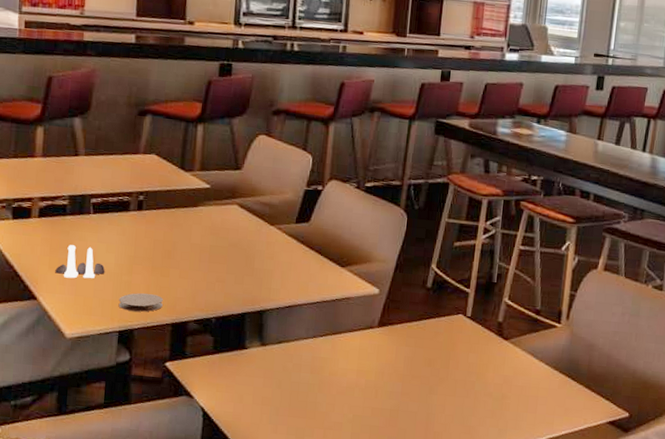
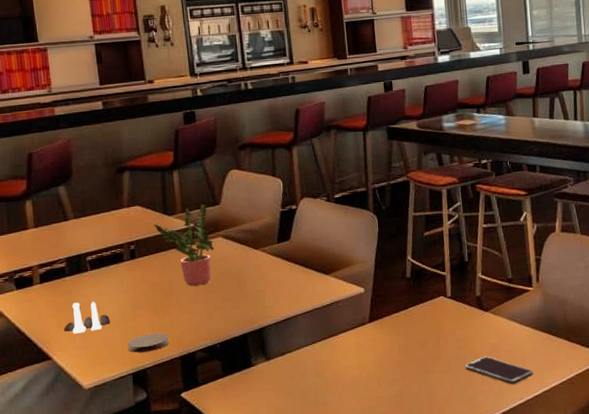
potted plant: none [168,165,228,253] -> present [154,204,214,286]
smartphone: none [471,387,545,424] -> present [464,356,534,385]

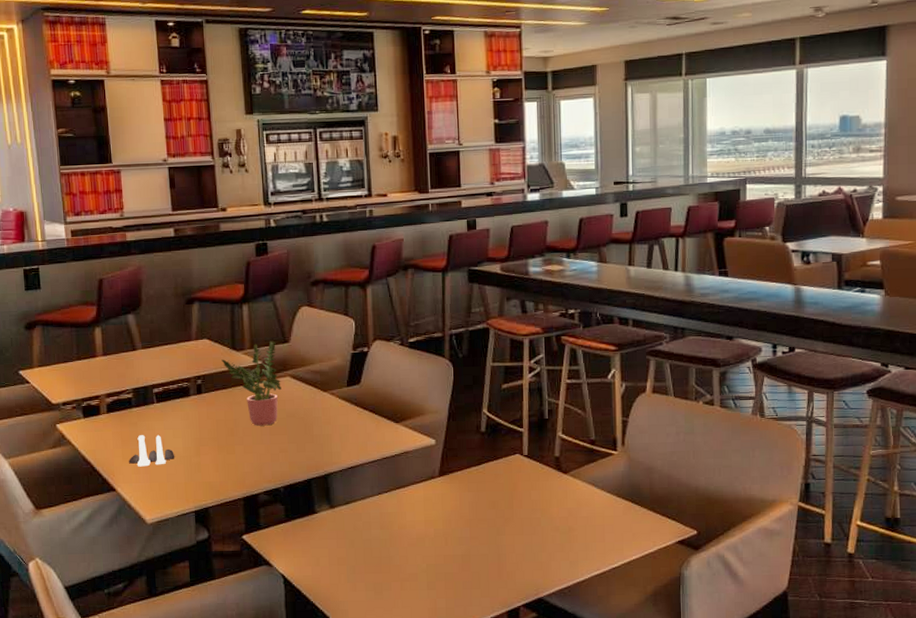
coaster: present [127,333,169,353] -> none [191,472,232,491]
smartphone: present [464,356,534,385] -> none [538,521,613,554]

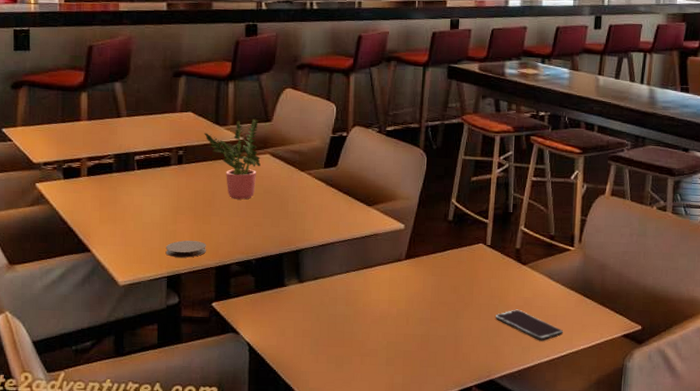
salt and pepper shaker set: present [129,434,175,467] -> none [106,200,152,231]
coaster: none [191,472,232,491] -> present [165,240,206,258]
smartphone: none [538,521,613,554] -> present [495,309,564,341]

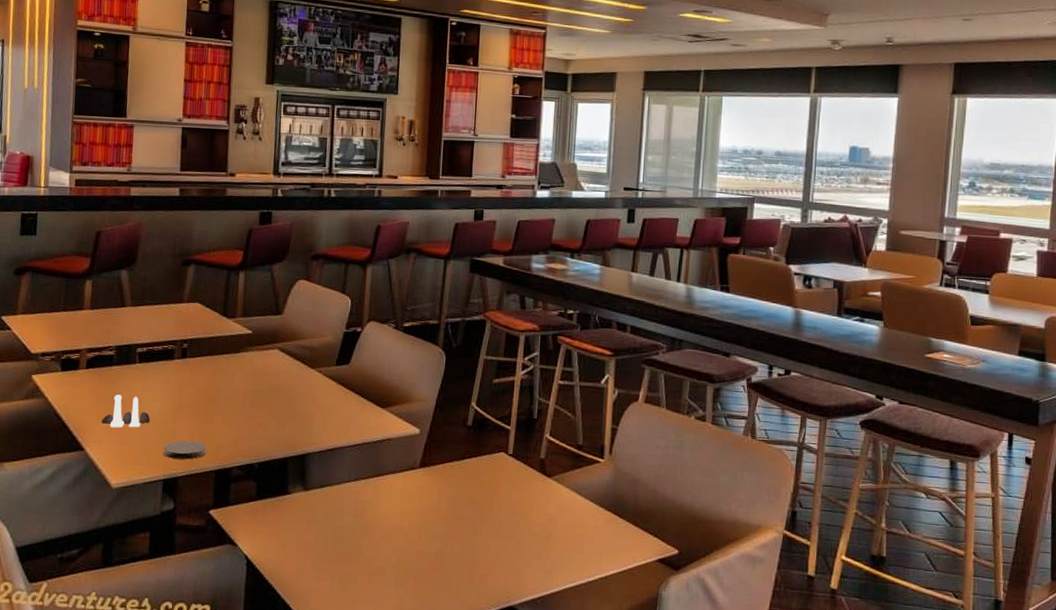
salt and pepper shaker set: none [106,200,152,231] -> present [102,394,151,428]
potted plant: present [204,119,261,200] -> none [211,311,269,398]
smartphone: present [495,309,564,341] -> none [516,526,592,564]

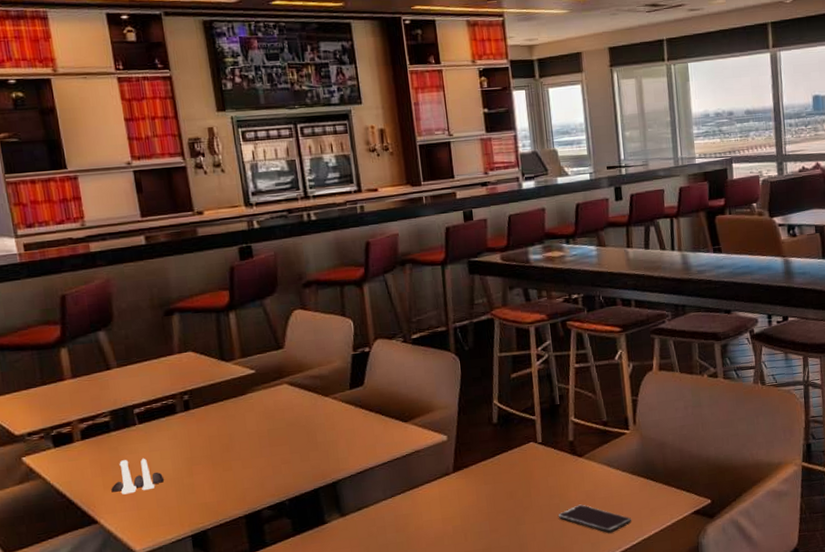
coaster: present [163,440,207,460] -> none [184,490,232,513]
smartphone: none [516,526,592,564] -> present [558,504,632,534]

